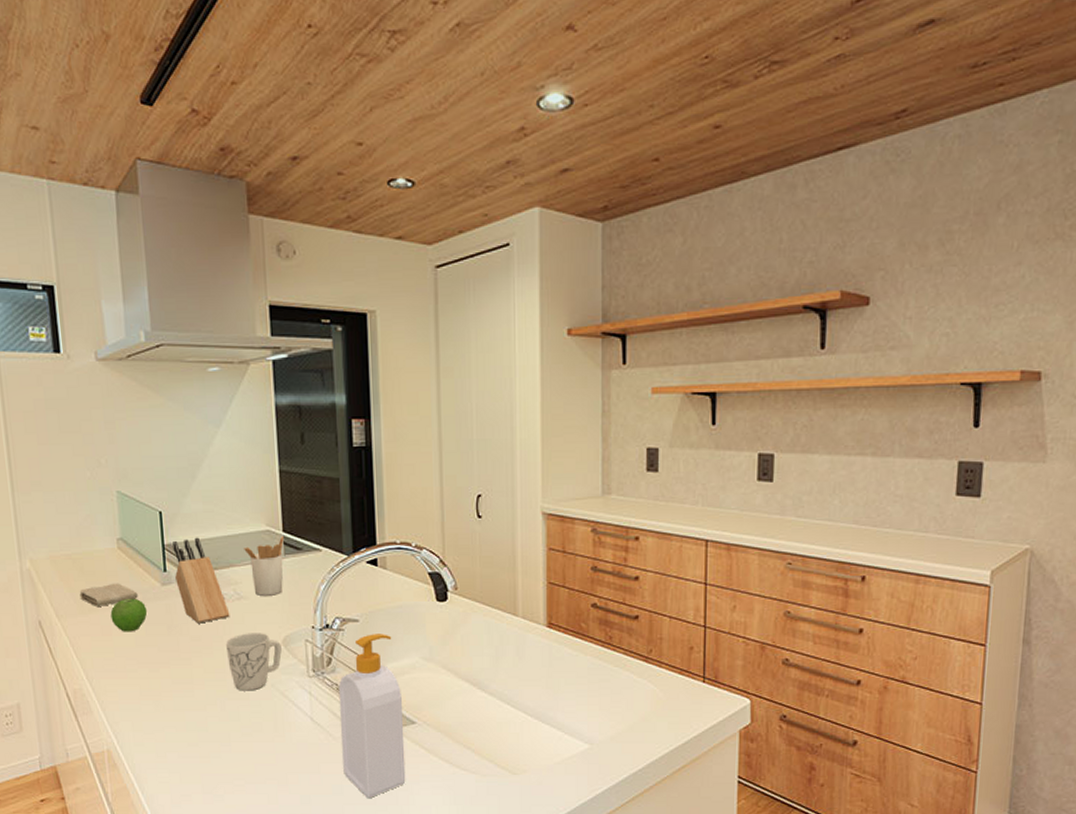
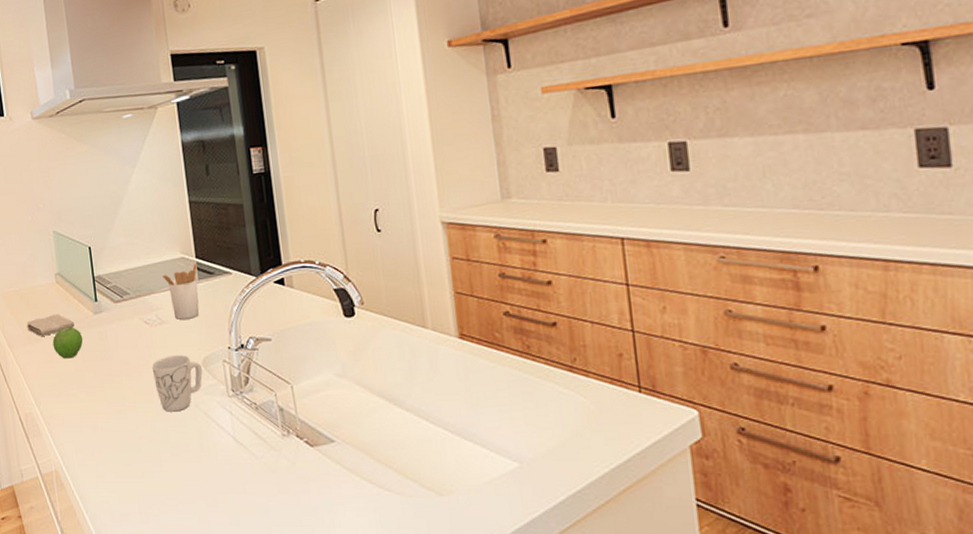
knife block: present [173,537,230,624] -> none [101,268,154,348]
soap bottle: present [338,634,406,799] -> none [257,351,330,520]

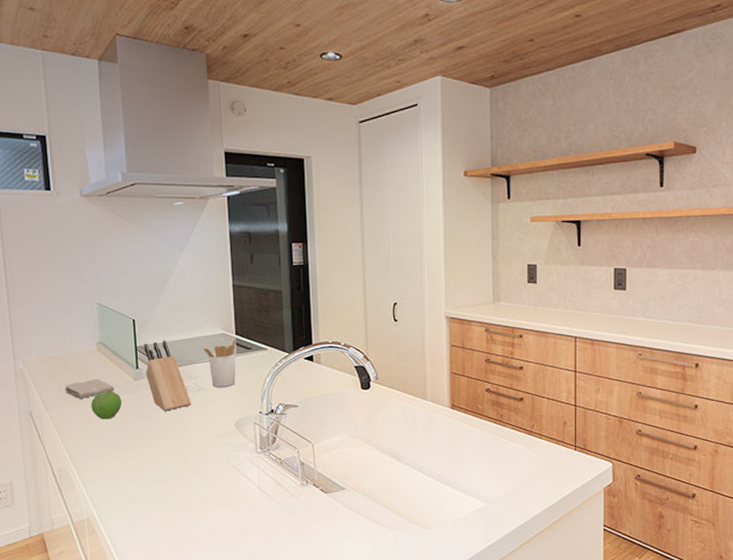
knife block: none [101,268,154,348] -> present [144,340,192,411]
mug: present [151,355,203,412] -> none [187,418,235,466]

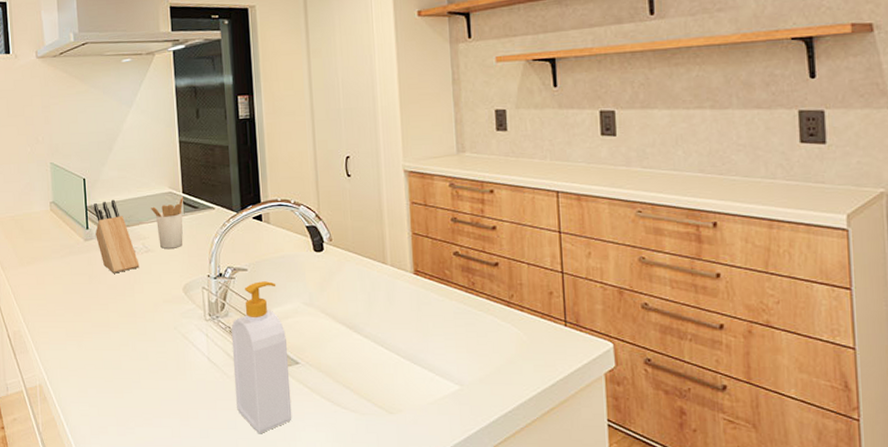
washcloth: present [64,379,114,399] -> none [20,239,66,260]
fruit: present [91,391,122,420] -> none [44,252,73,281]
soap bottle: none [281,416,337,553] -> present [231,281,292,434]

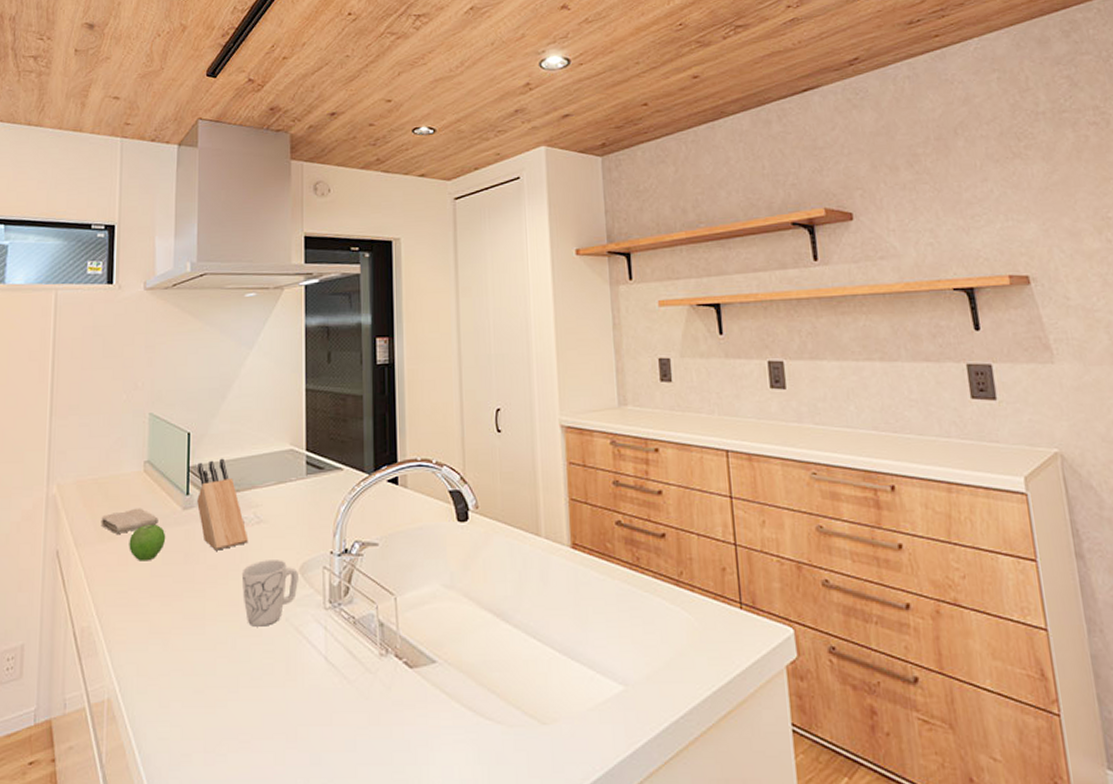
washcloth: none [20,239,66,260] -> present [101,508,158,534]
fruit: none [44,252,73,281] -> present [129,524,166,561]
mug: none [136,281,183,333] -> present [241,560,298,627]
utensil holder: present [151,197,184,249] -> none [267,455,308,519]
soap bottle: present [231,281,292,434] -> none [355,558,425,757]

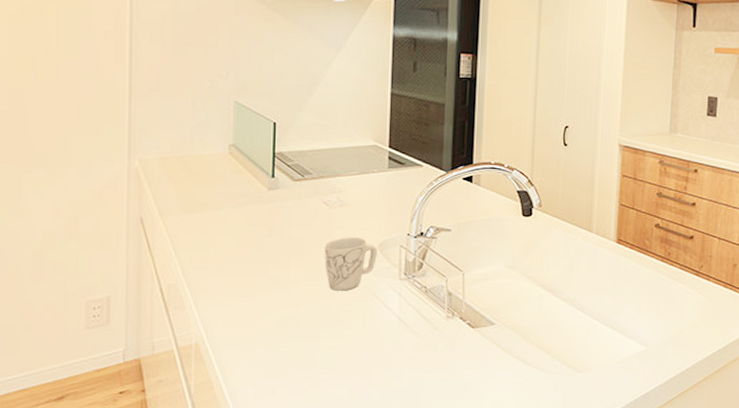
washcloth: present [101,508,158,534] -> none [185,185,244,207]
fruit: present [129,524,166,561] -> none [214,200,252,232]
knife block: present [197,458,249,551] -> none [282,148,332,227]

